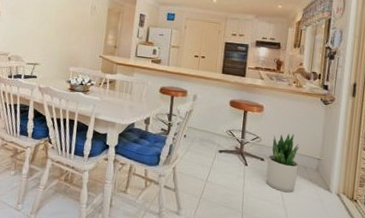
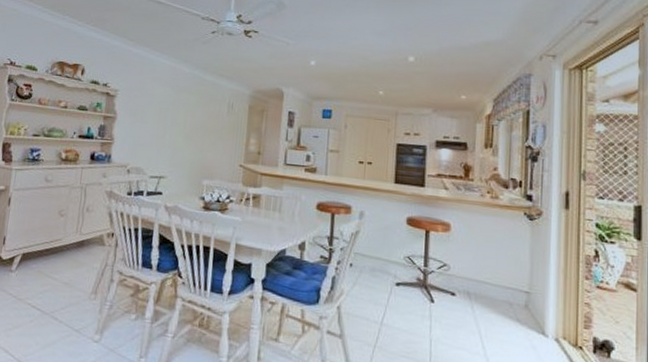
planter: present [266,133,300,193] -> none [458,259,501,338]

